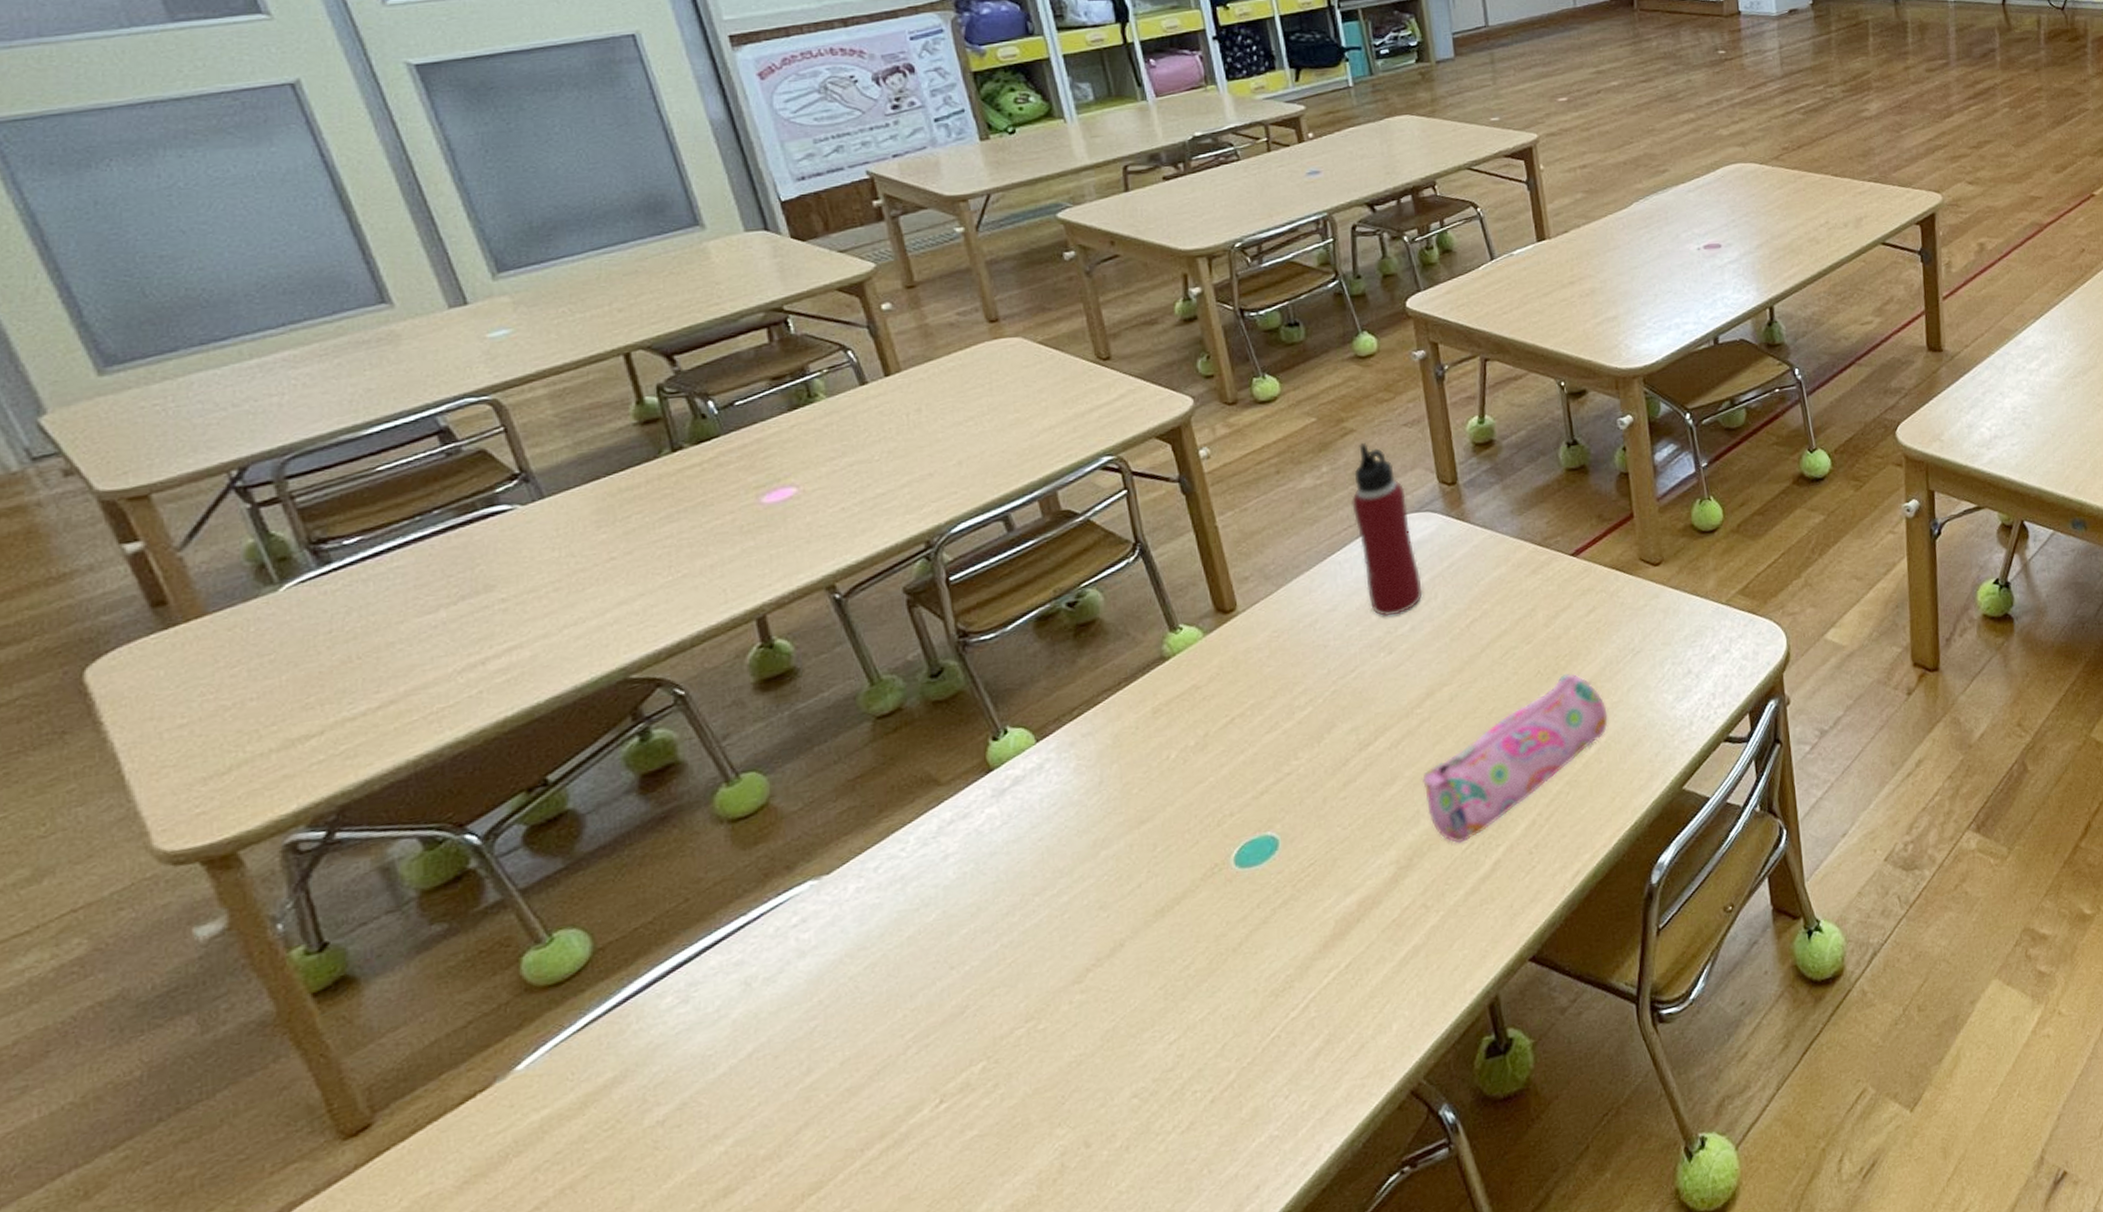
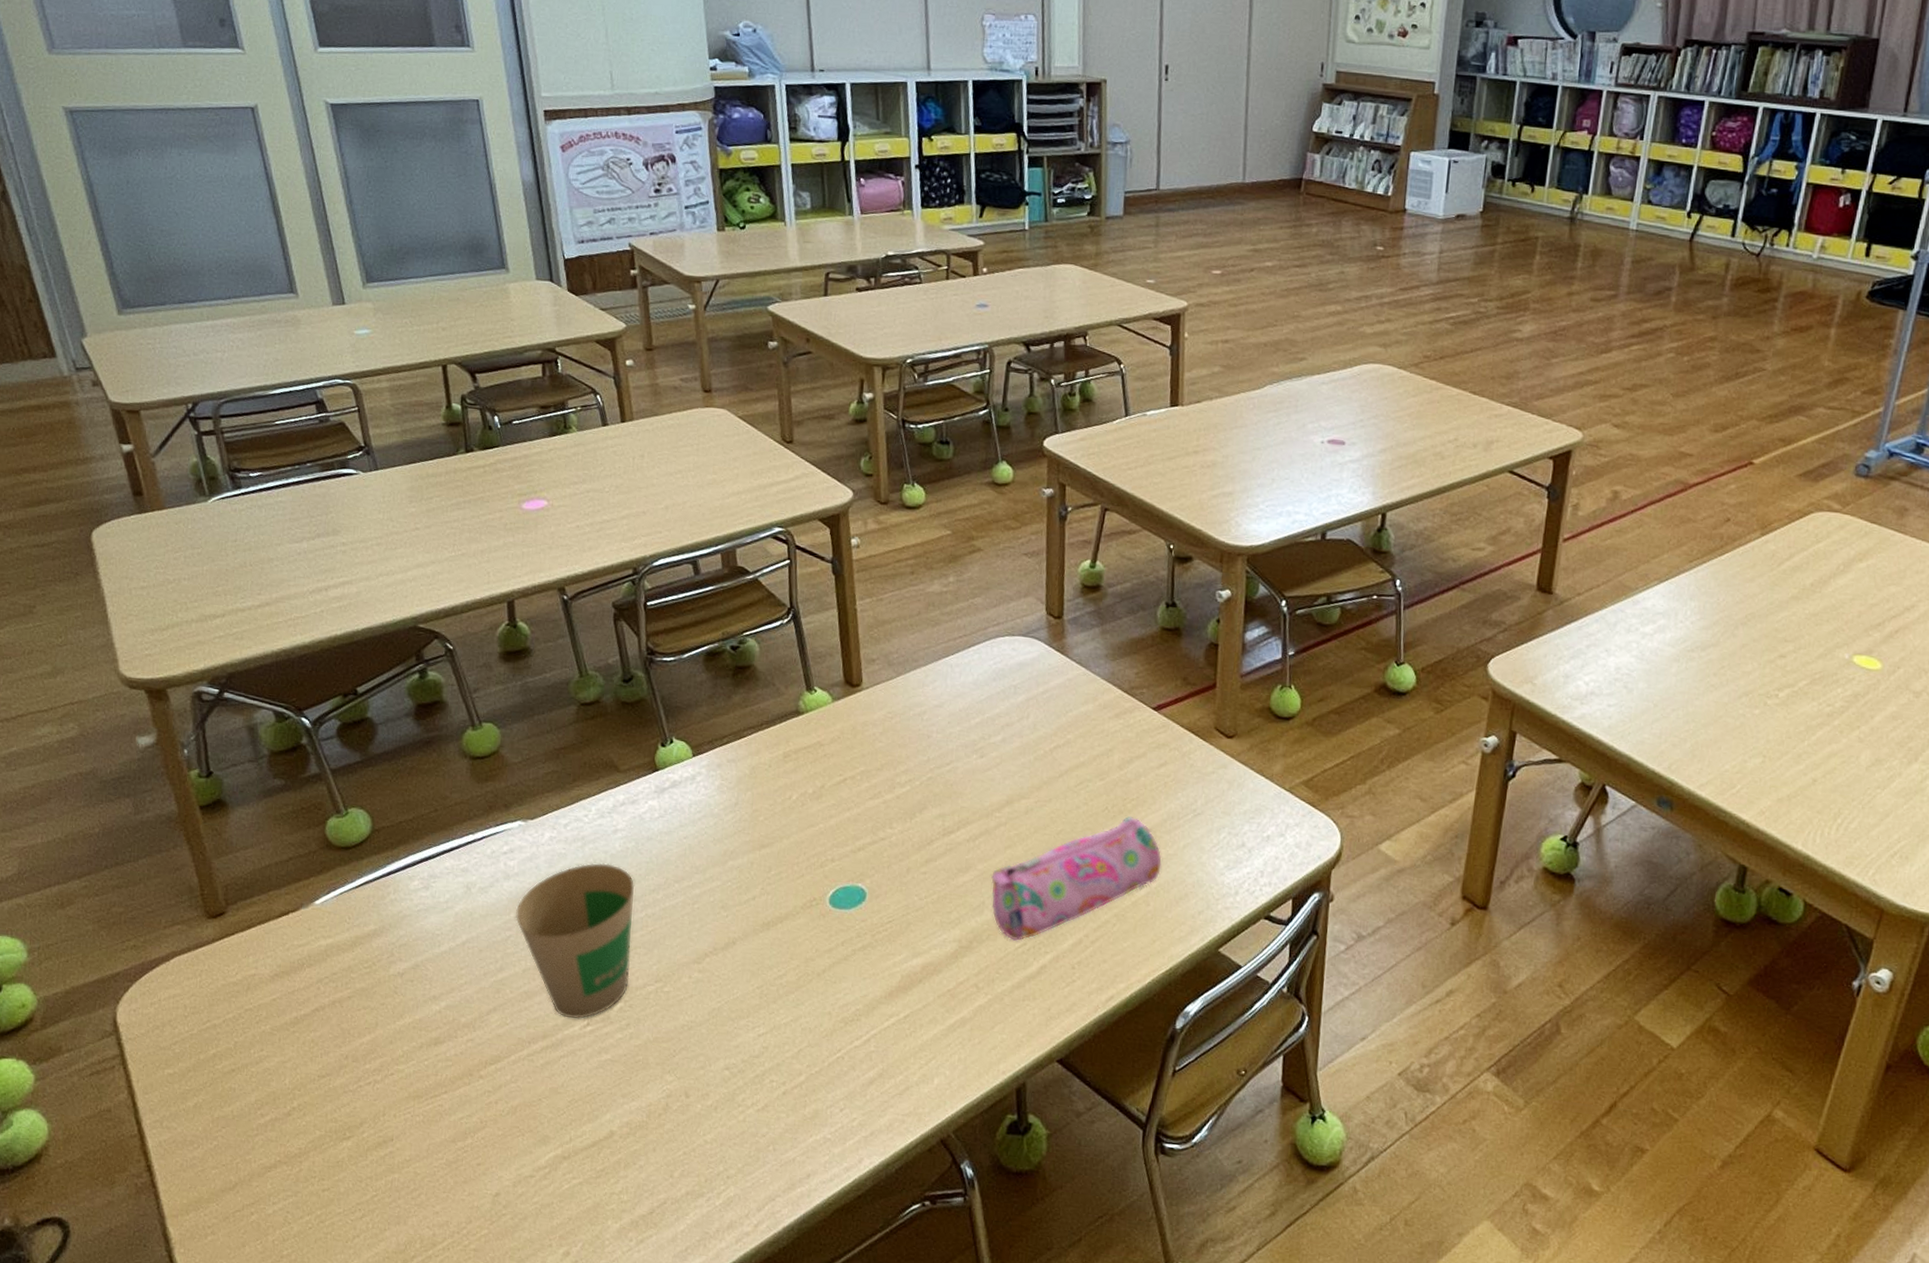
paper cup: none [819,897,991,1104] -> present [515,863,635,1020]
water bottle: present [1351,442,1423,617] -> none [969,562,1018,725]

